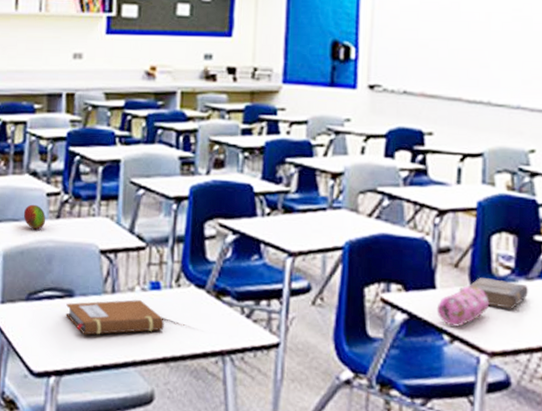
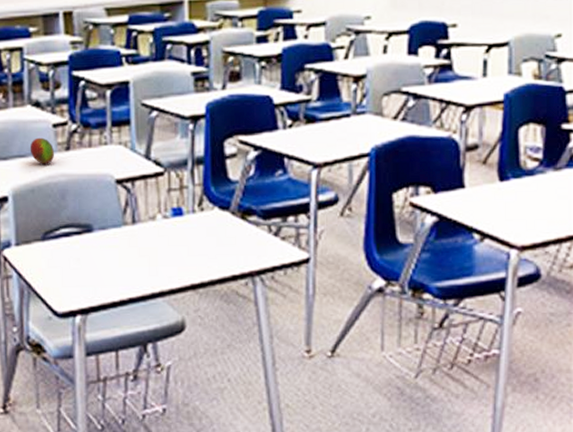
notebook: present [66,299,164,335] -> none [85,228,190,270]
pencil case: present [436,286,488,327] -> none [466,181,517,224]
book: present [467,278,529,309] -> none [496,172,557,201]

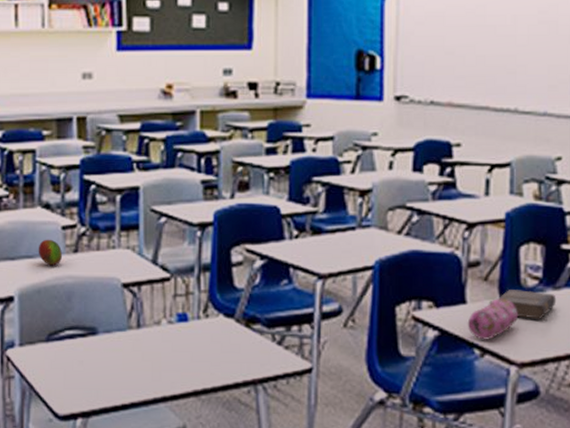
pencil case: none [466,181,517,224] -> present [467,298,518,340]
book: none [496,172,557,201] -> present [497,290,557,319]

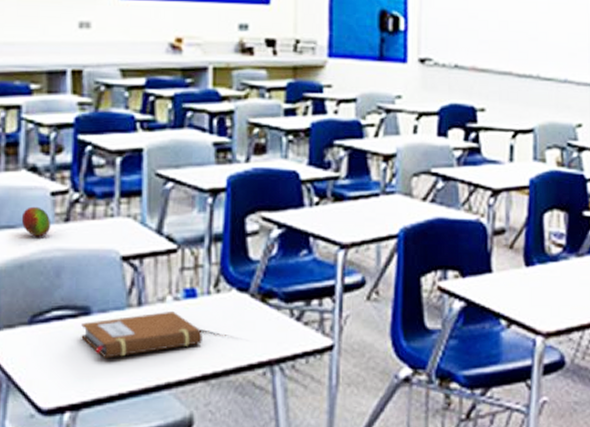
notebook: none [89,333,193,373] -> present [81,312,202,359]
pencil case: present [467,298,518,340] -> none [493,267,543,310]
book: present [497,290,557,319] -> none [522,258,580,287]

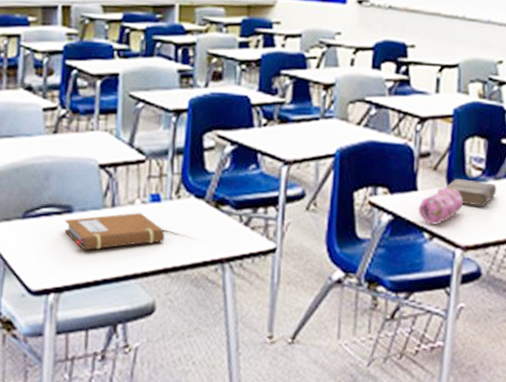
fruit: present [21,206,51,237] -> none [18,120,43,146]
pencil case: none [493,267,543,310] -> present [418,187,463,225]
book: none [522,258,580,287] -> present [445,179,497,207]

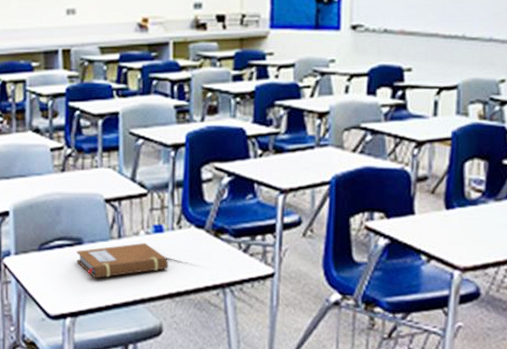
pencil case: present [418,187,463,225] -> none [415,210,461,247]
book: present [445,179,497,207] -> none [443,202,498,228]

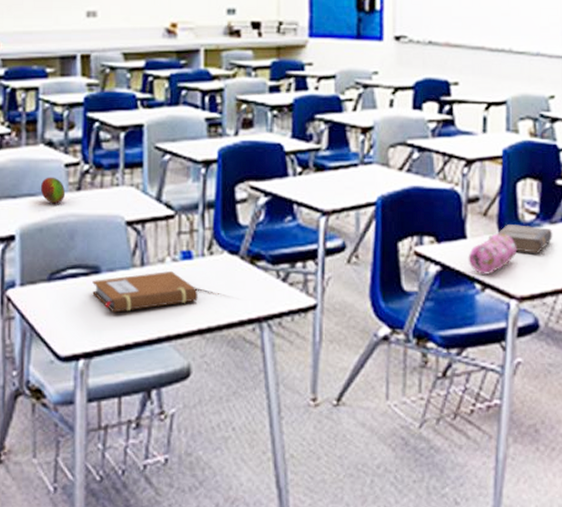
fruit: none [29,160,52,184] -> present [40,177,66,204]
pencil case: none [415,210,461,247] -> present [468,233,516,274]
book: none [443,202,498,228] -> present [496,225,553,253]

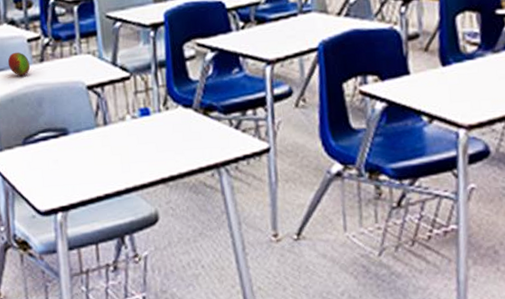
notebook: present [92,272,198,313] -> none [62,128,159,169]
pencil case: present [468,233,516,274] -> none [412,66,461,107]
book: present [496,225,553,253] -> none [439,56,497,83]

